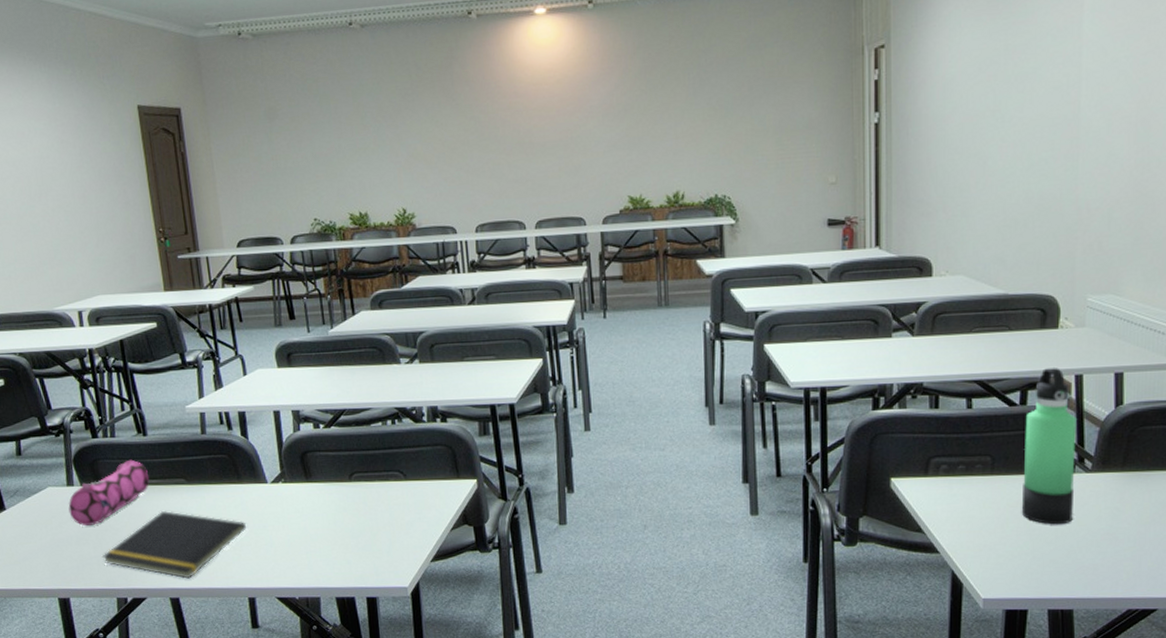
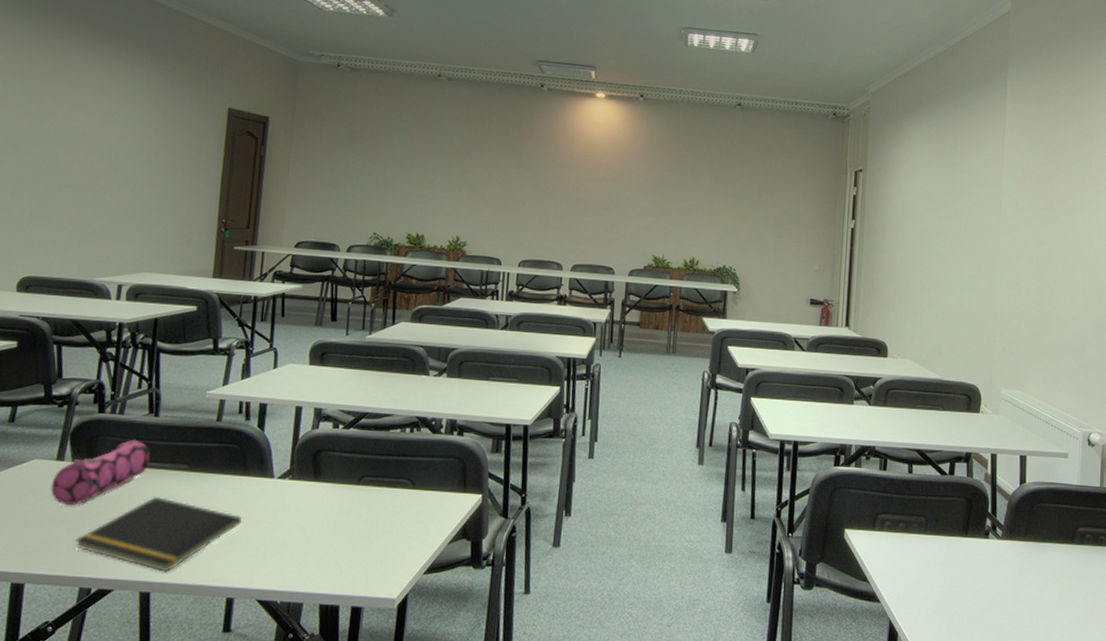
thermos bottle: present [1021,368,1076,525] -> none [947,445,991,584]

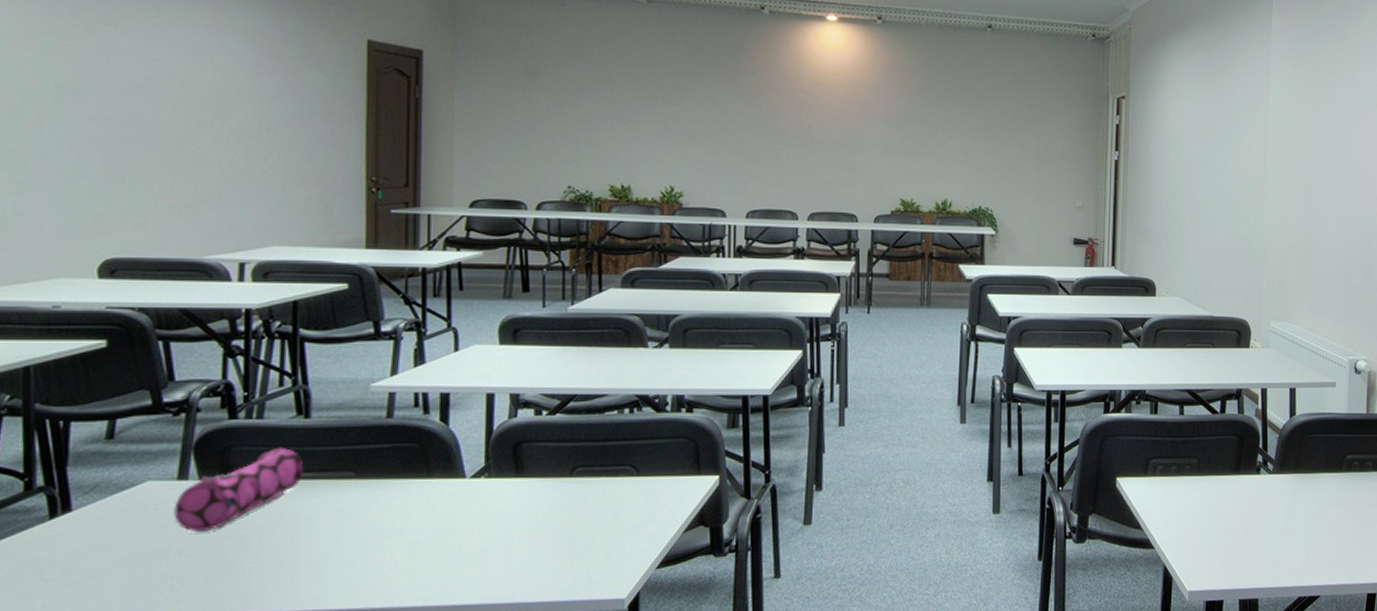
notepad: present [74,496,242,572] -> none [213,511,429,598]

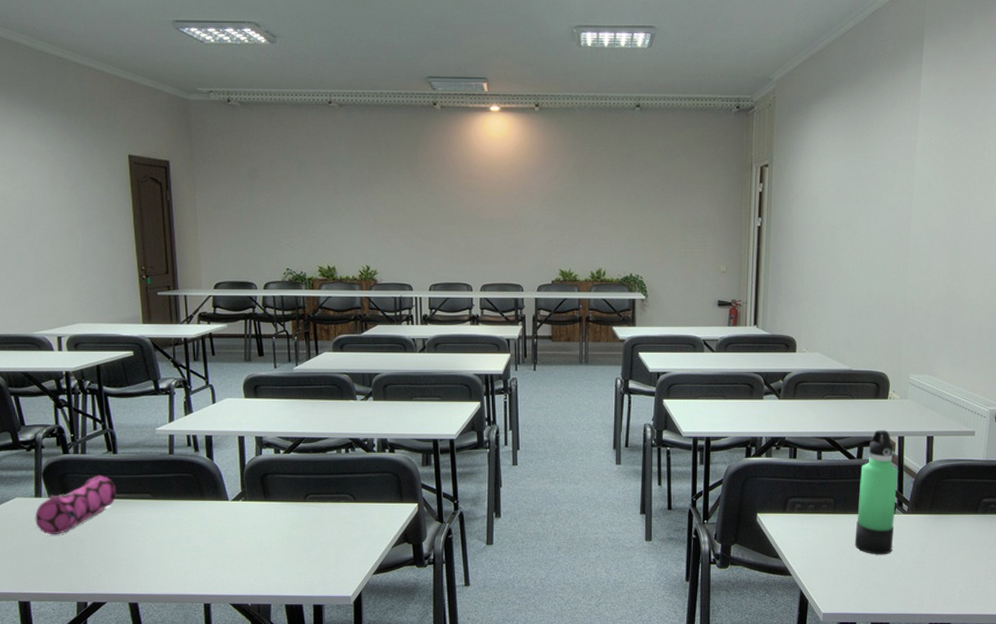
thermos bottle: none [1220,382,1262,521] -> present [854,430,898,555]

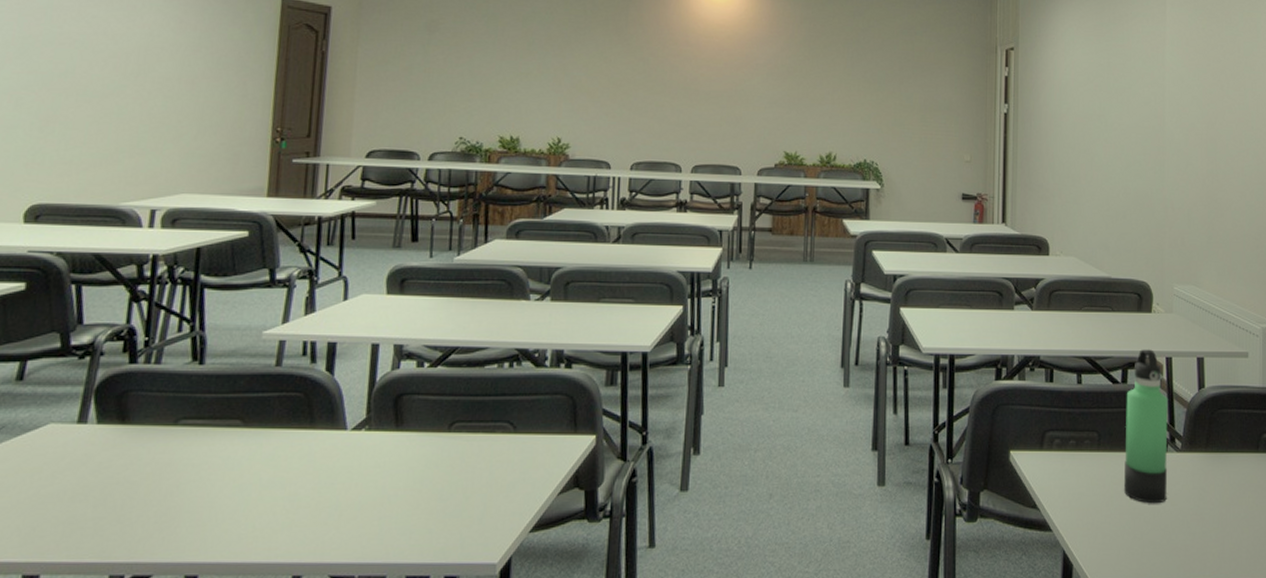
pencil case: present [35,475,116,535] -> none [70,393,194,478]

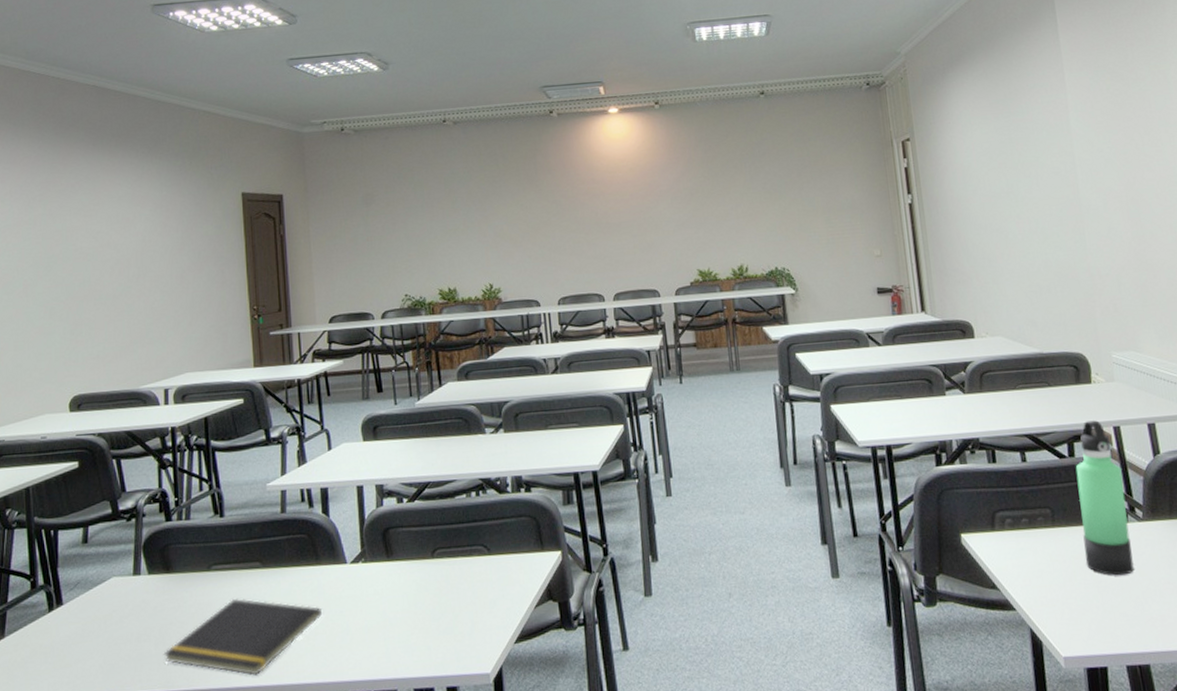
notepad: none [102,459,309,550] -> present [163,598,322,676]

